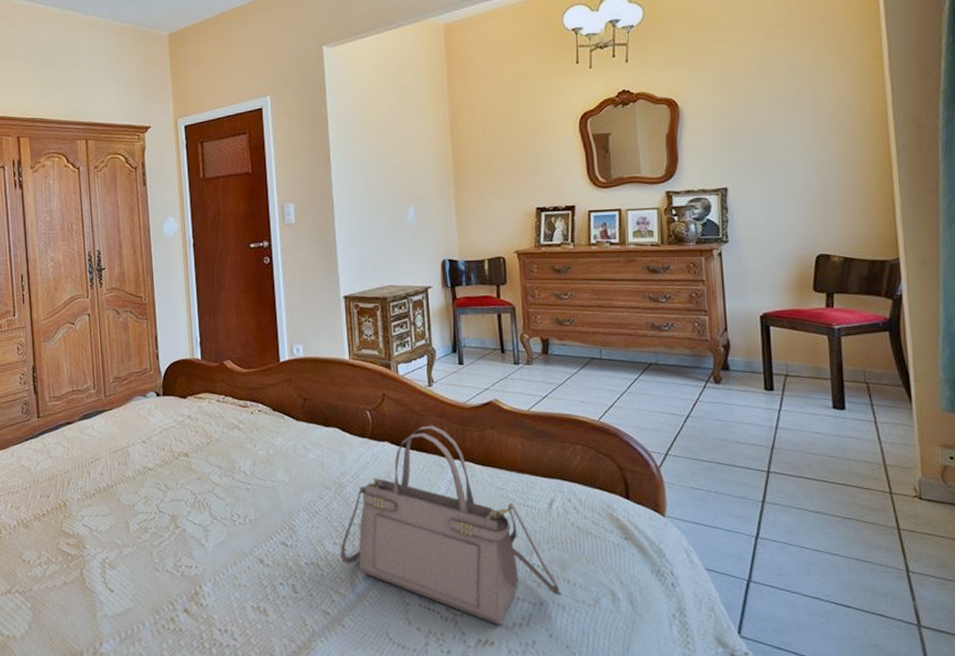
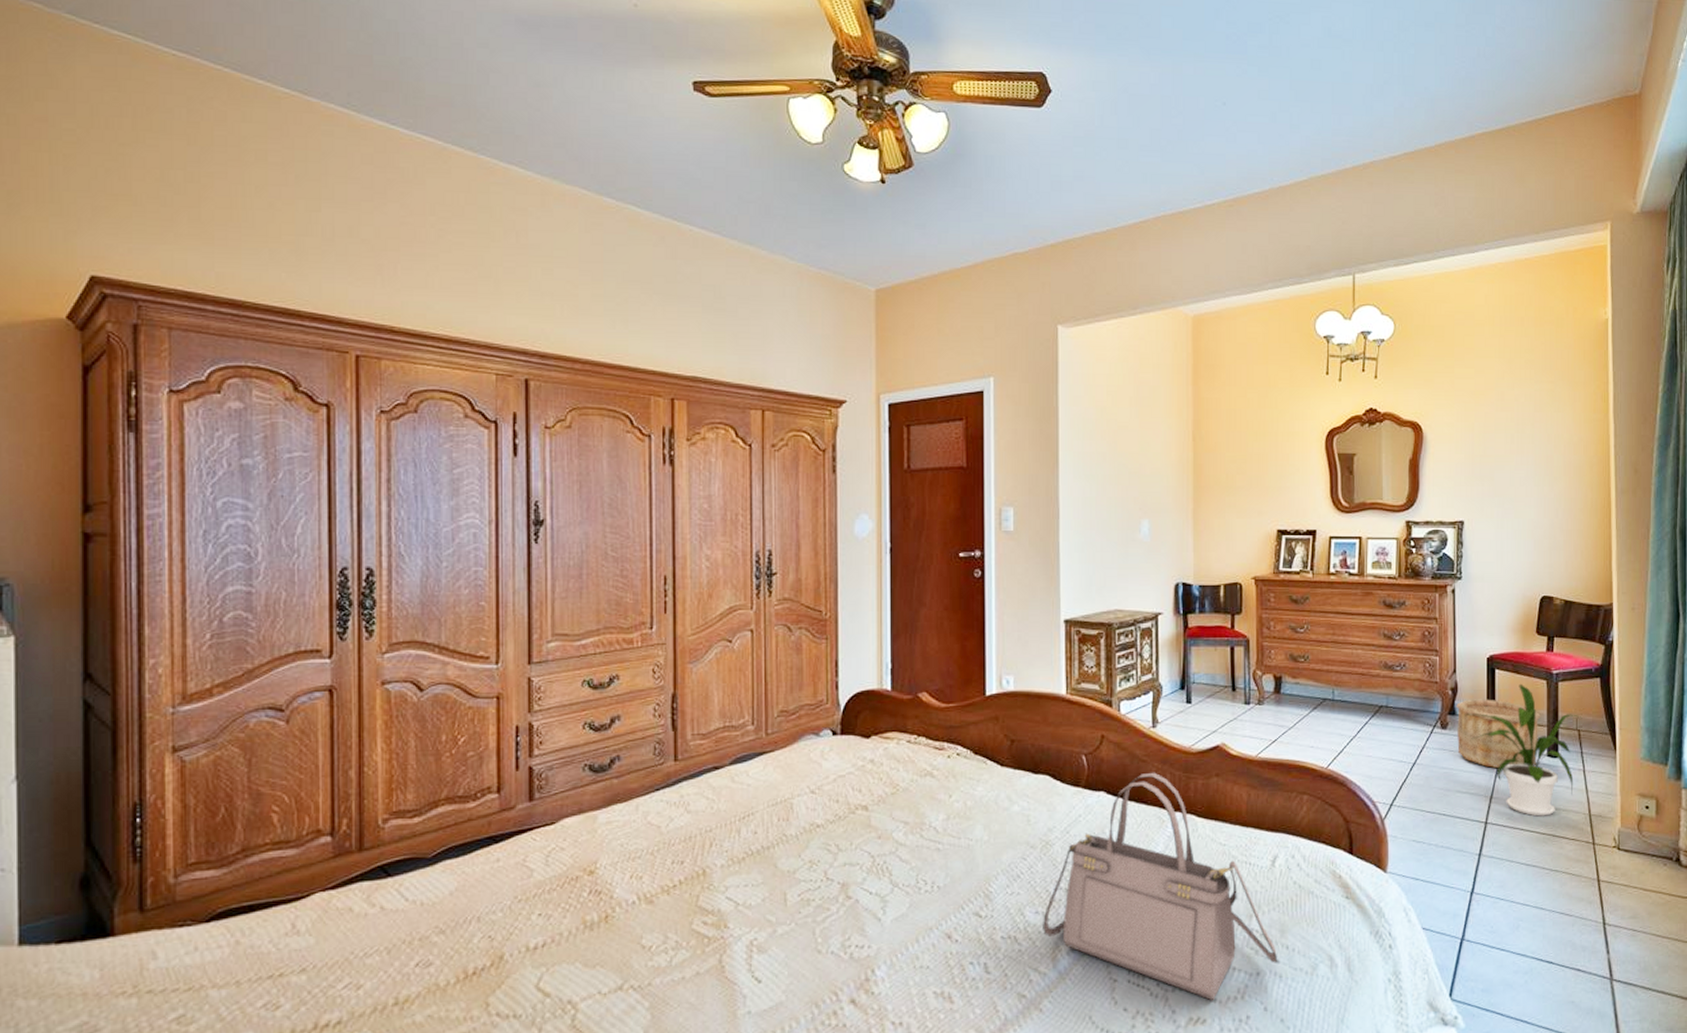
wooden bucket: none [729,354,823,421] -> present [1456,699,1541,769]
house plant: none [739,339,871,466] -> present [1465,683,1582,817]

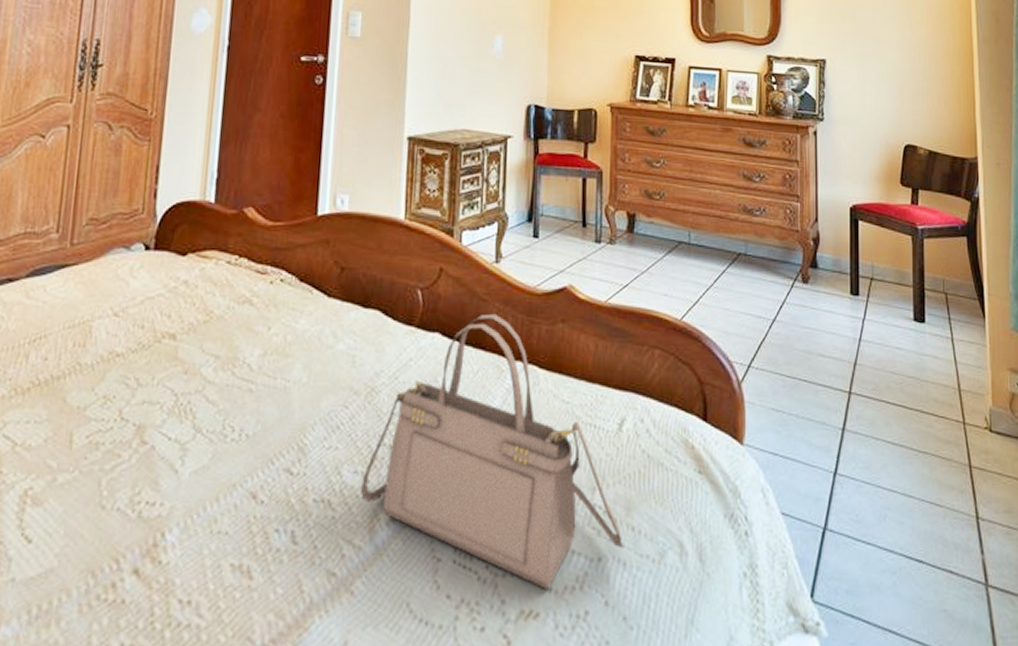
wooden bucket: present [1456,699,1541,769] -> none [818,252,906,332]
house plant: present [1465,683,1582,817] -> none [827,238,949,389]

